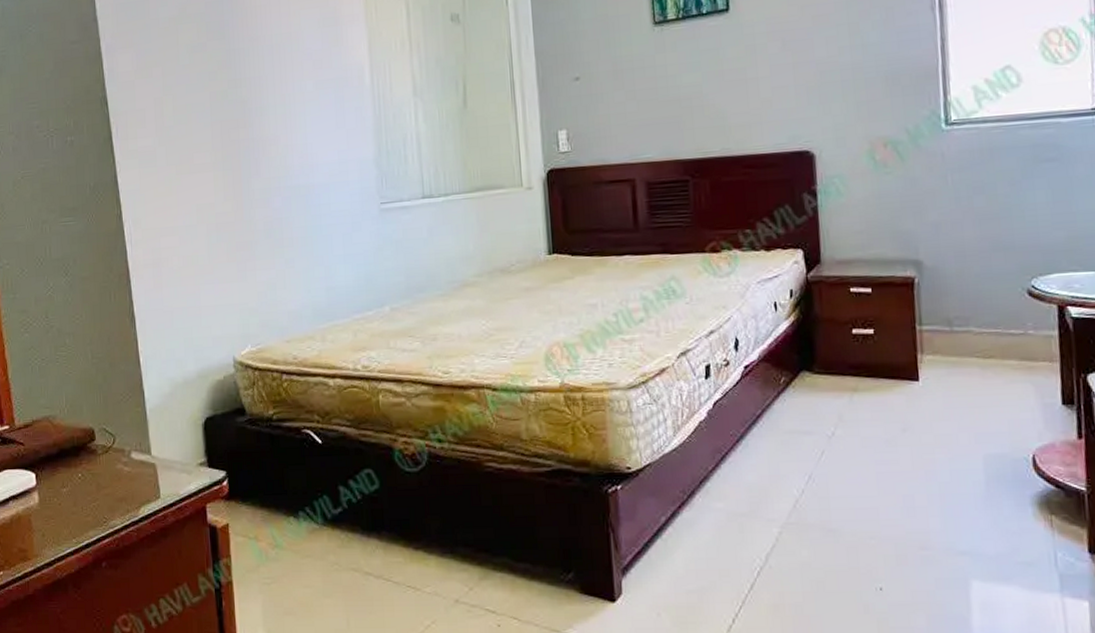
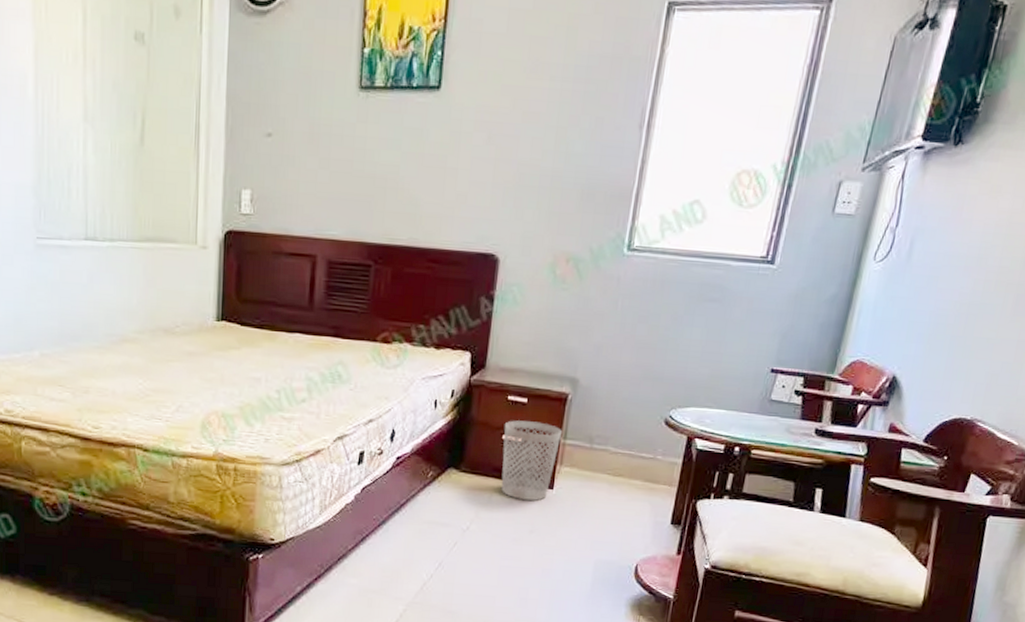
wastebasket: none [851,311,917,396] -> present [501,420,563,501]

